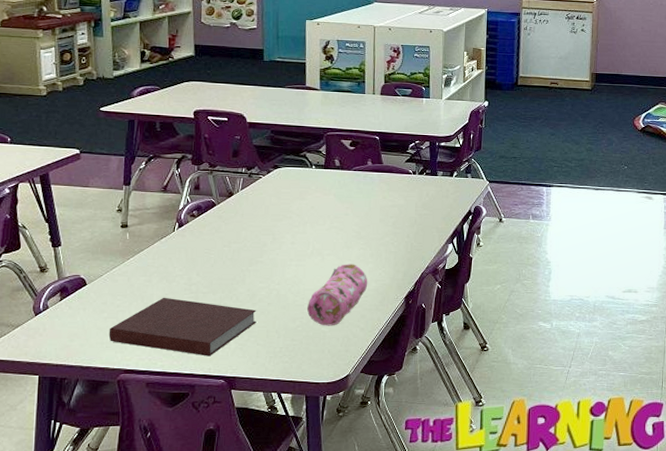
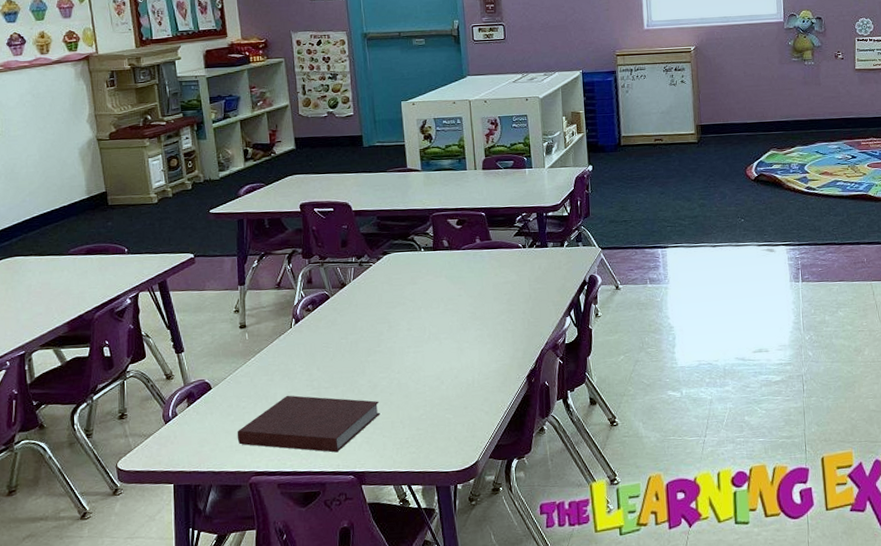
pencil case: present [307,264,368,326] -> none [429,346,488,413]

